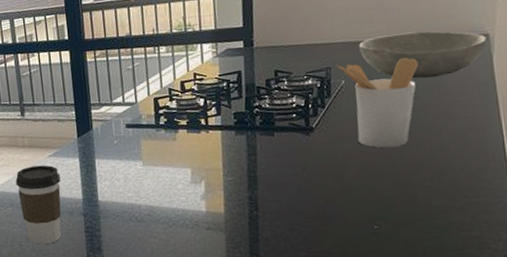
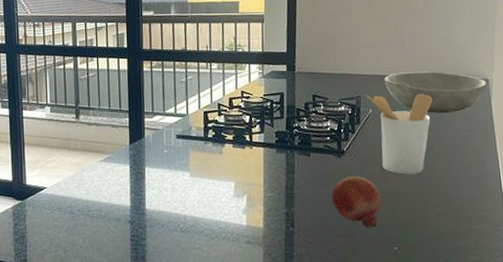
coffee cup: present [15,165,62,245] -> none [65,169,110,251]
fruit: none [299,153,359,208] -> present [331,176,382,228]

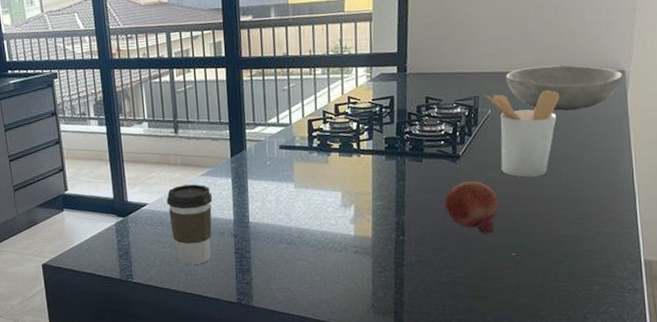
coffee cup: none [65,169,110,251] -> present [166,184,212,265]

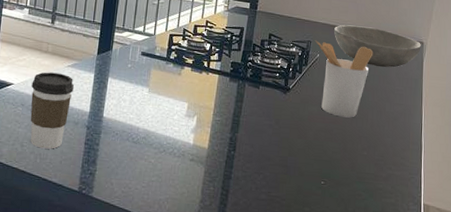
fruit: present [444,181,500,234] -> none [272,112,317,162]

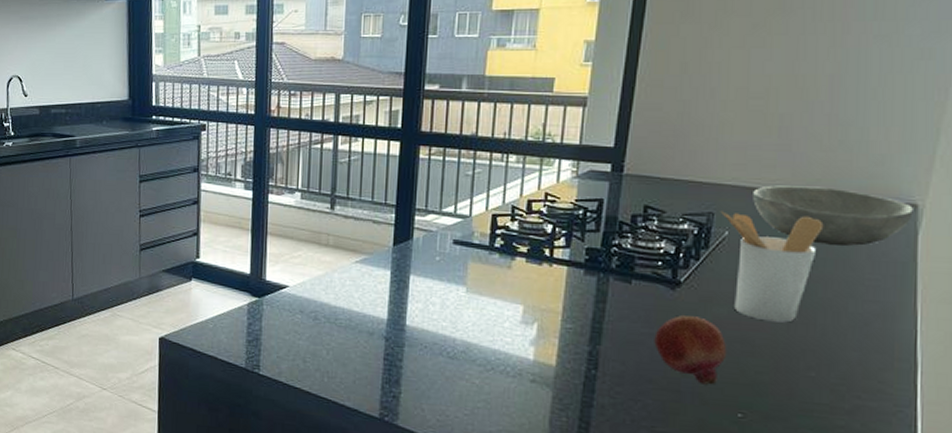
coffee cup: present [30,72,74,149] -> none [311,270,365,366]
fruit: none [272,112,317,162] -> present [654,315,727,385]

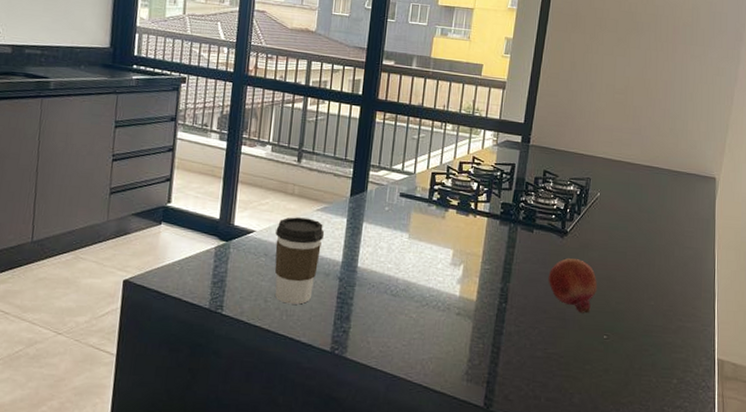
coffee cup: none [311,270,365,366] -> present [274,217,324,305]
utensil holder: present [721,211,824,323] -> none [596,177,660,264]
bowl: present [753,185,913,247] -> none [616,159,713,207]

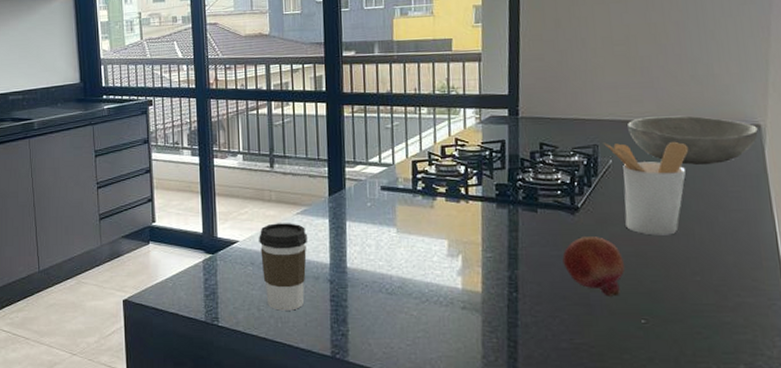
utensil holder: none [596,177,660,264] -> present [604,141,689,236]
bowl: none [616,159,713,207] -> present [628,115,758,166]

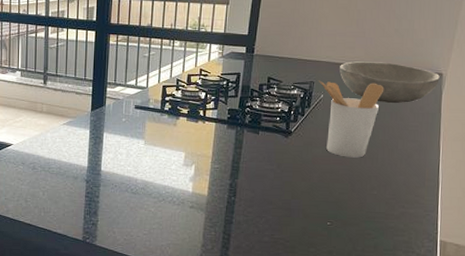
coffee cup: present [259,223,307,311] -> none [30,131,70,203]
fruit: present [562,237,625,297] -> none [274,155,321,204]

